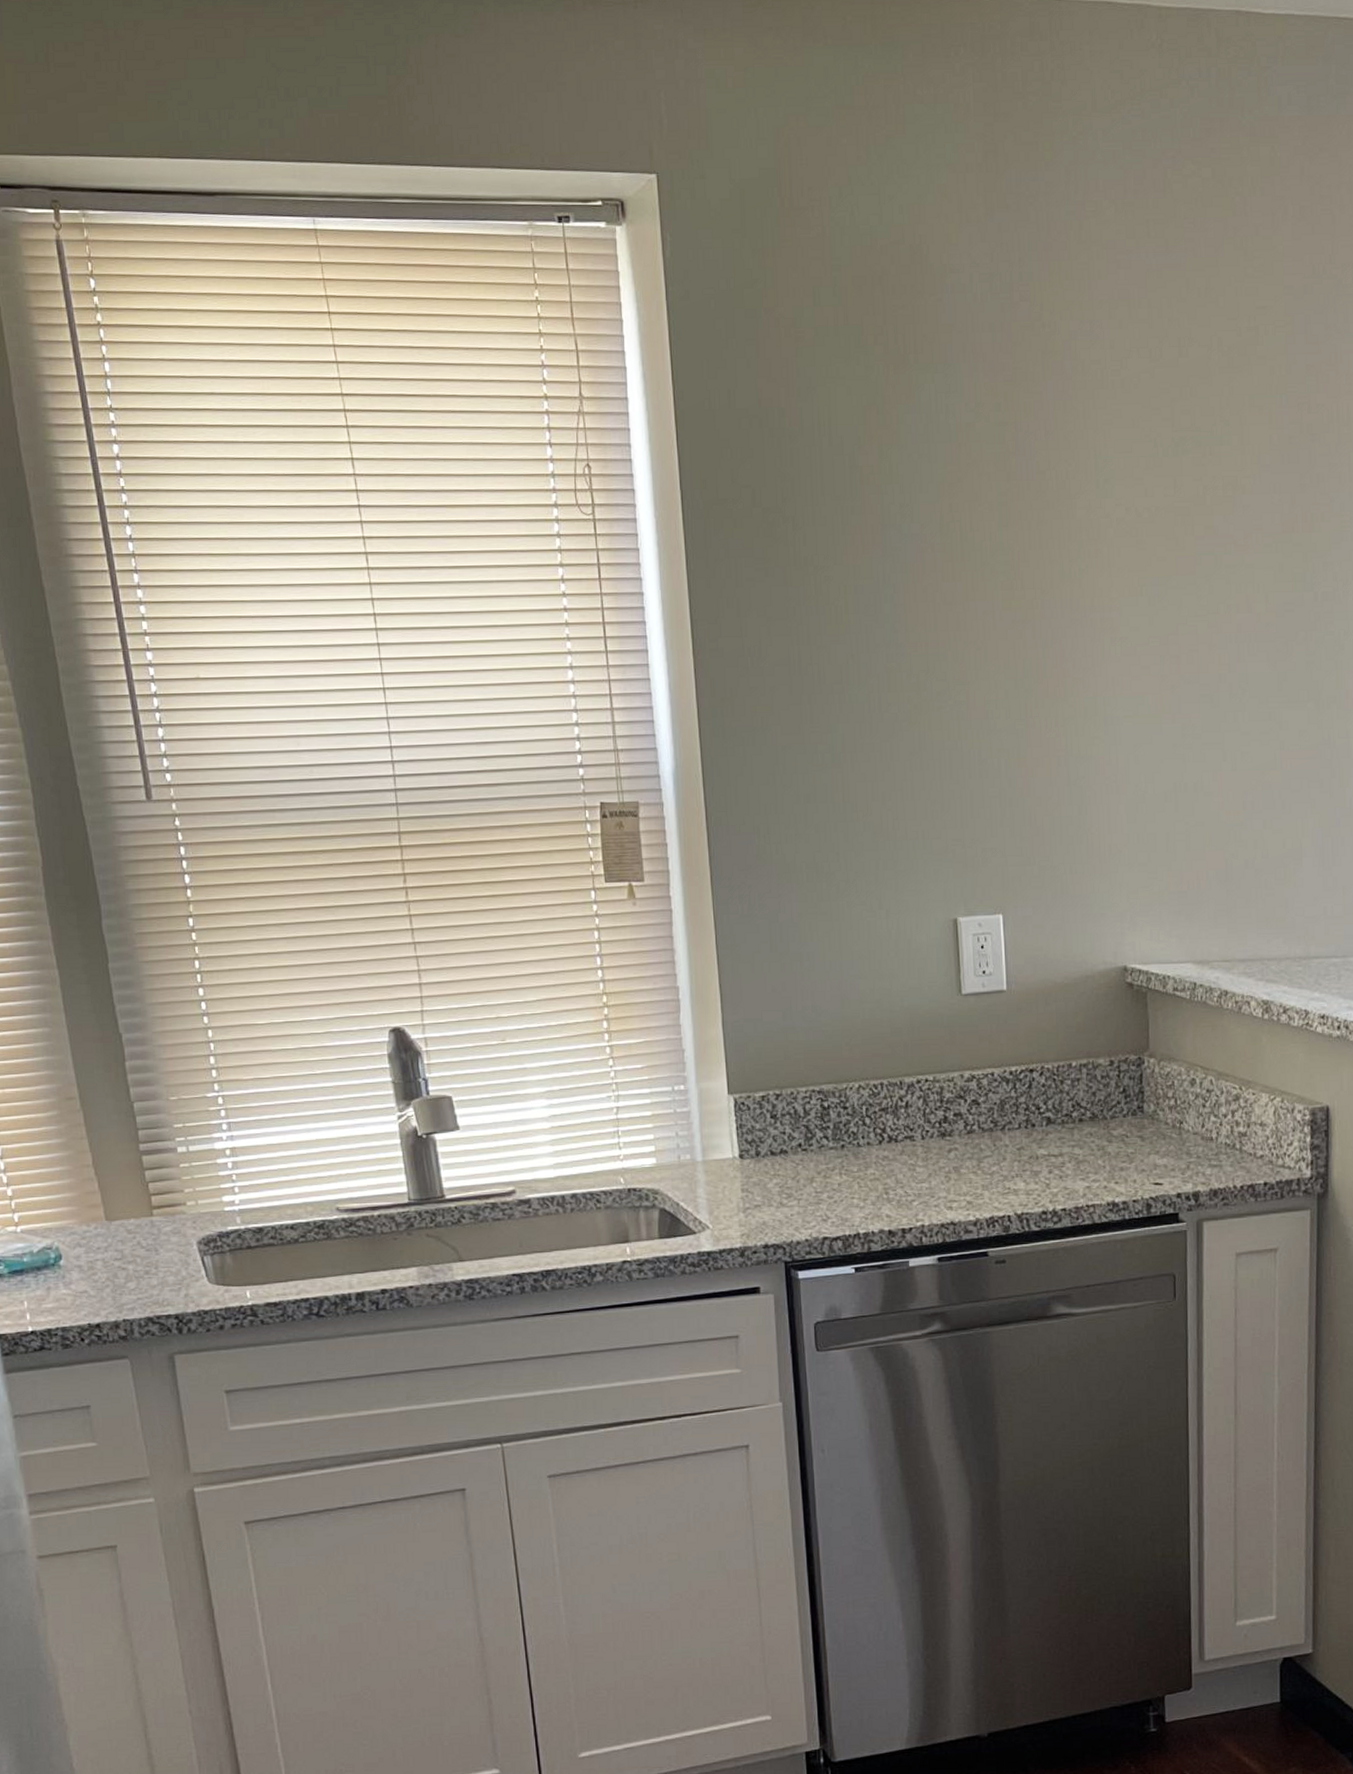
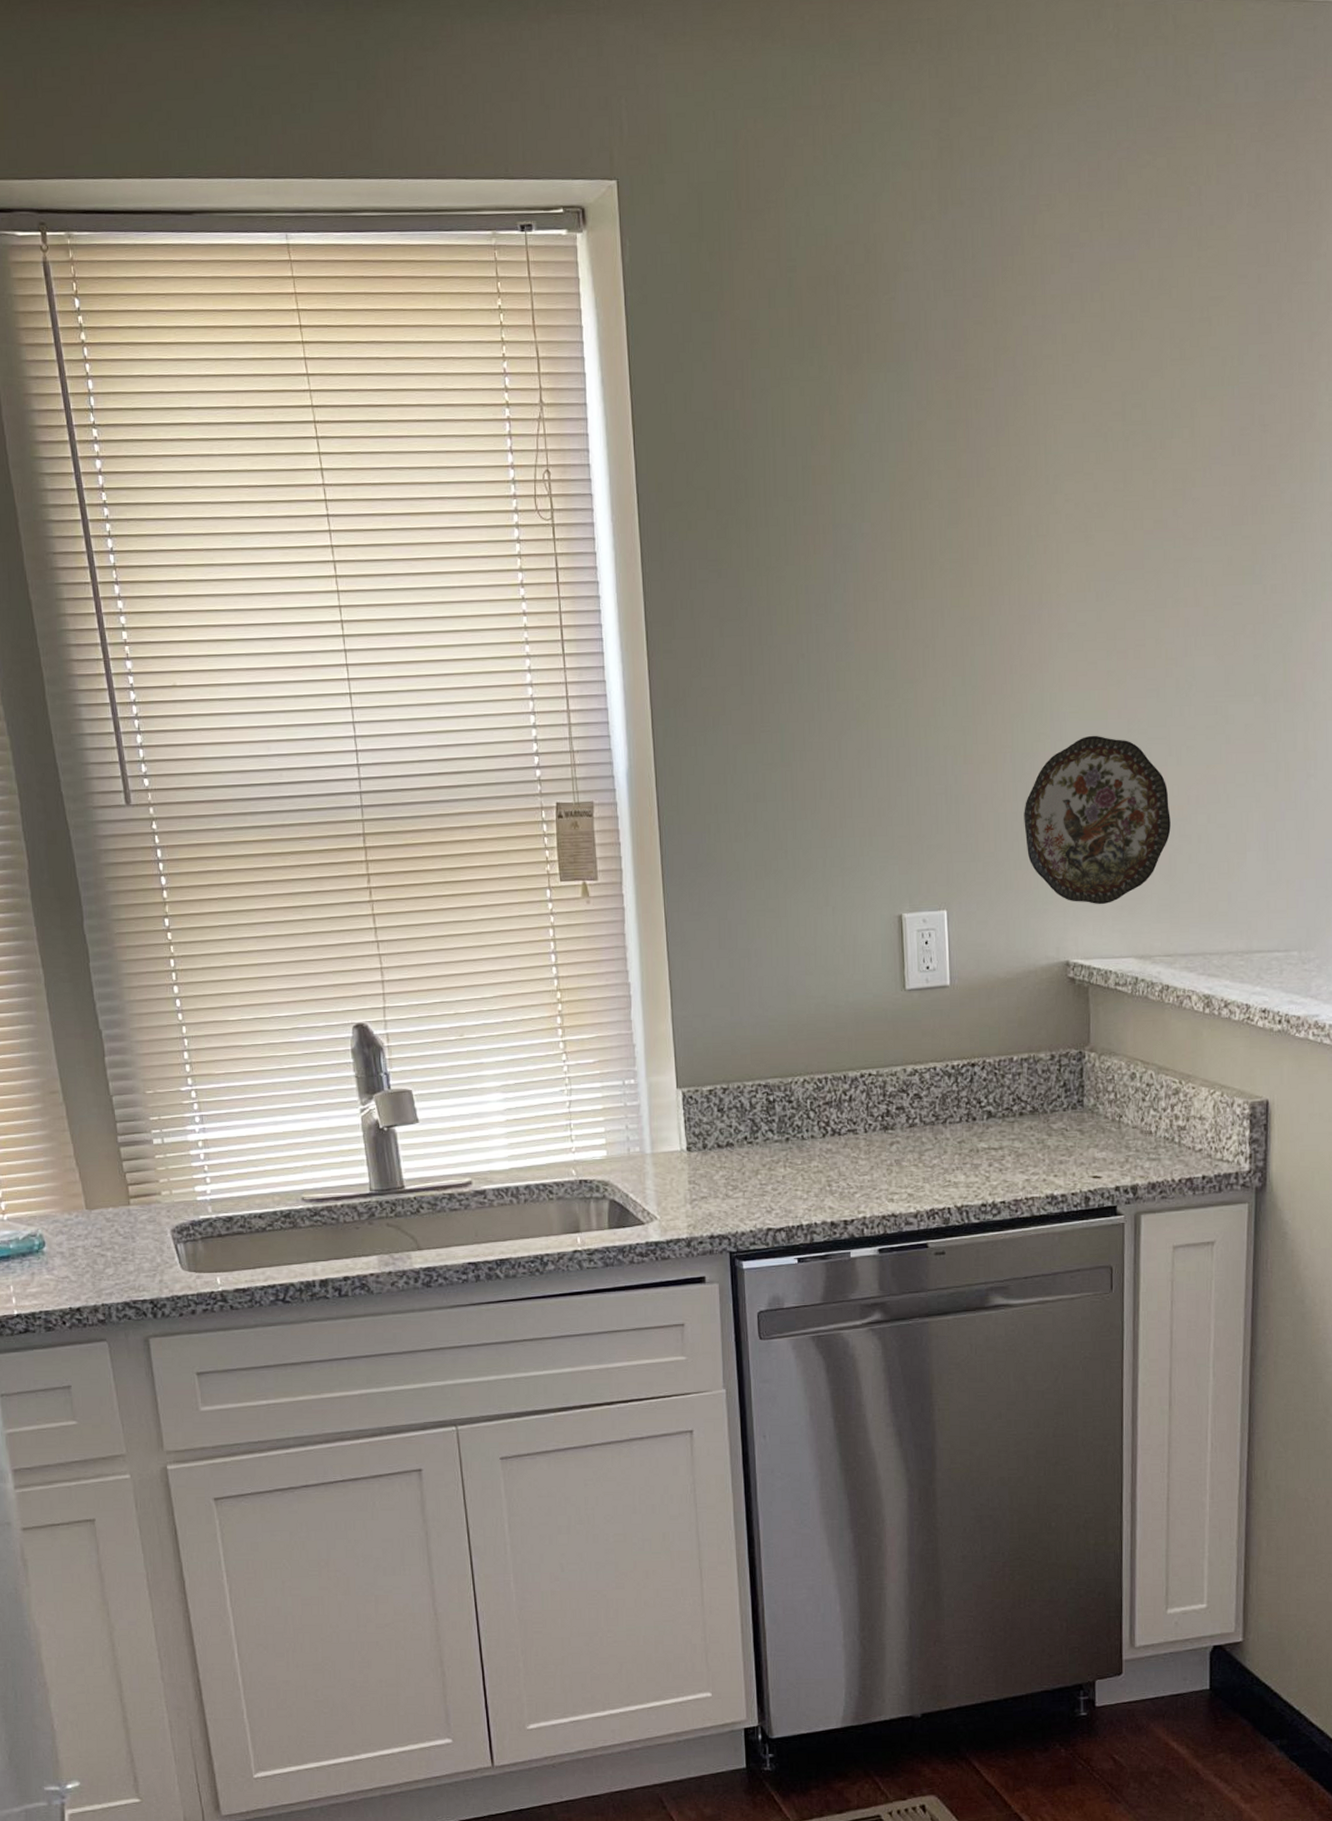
decorative plate: none [1079,739,1227,910] -> present [1024,735,1171,905]

